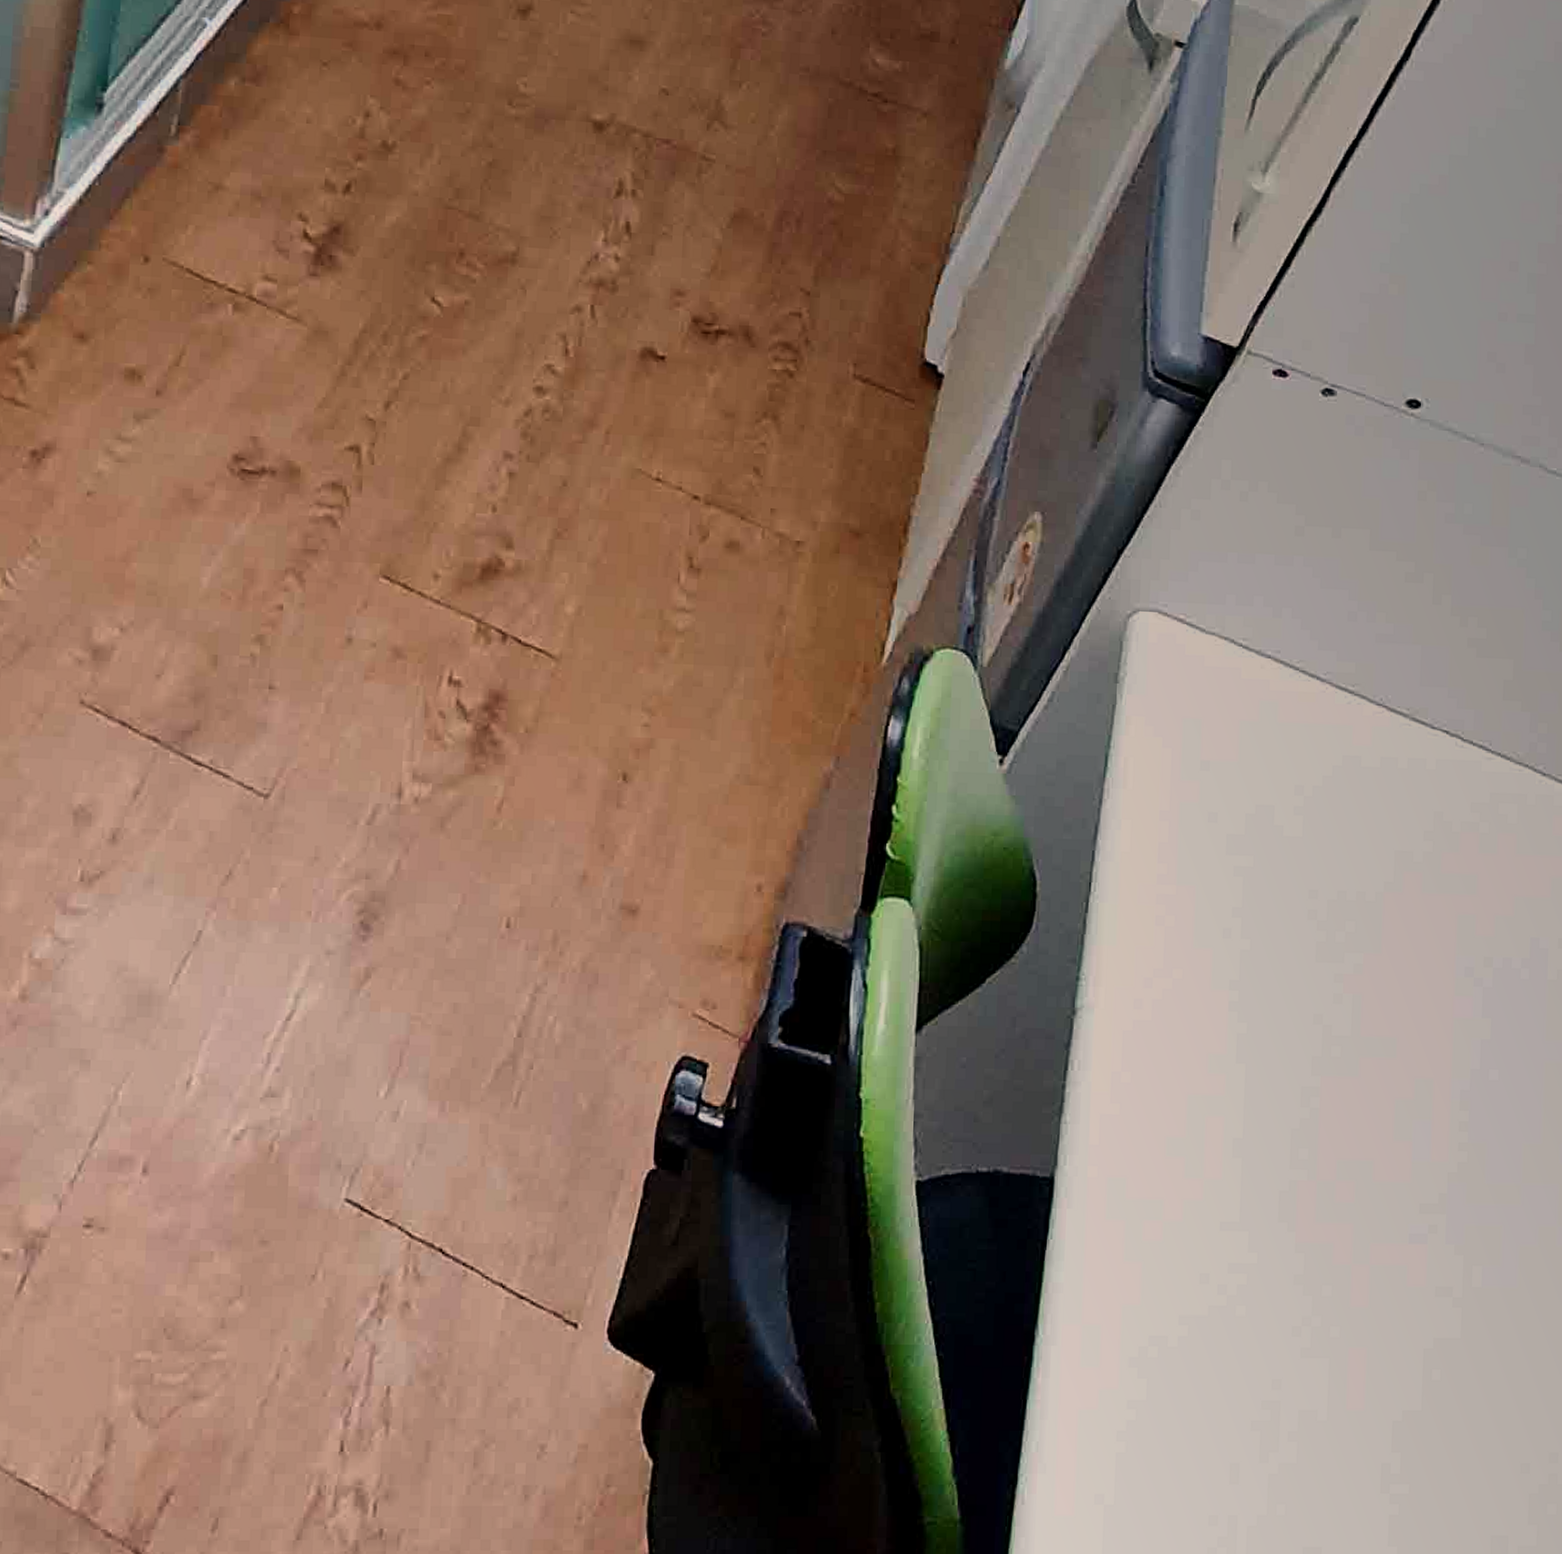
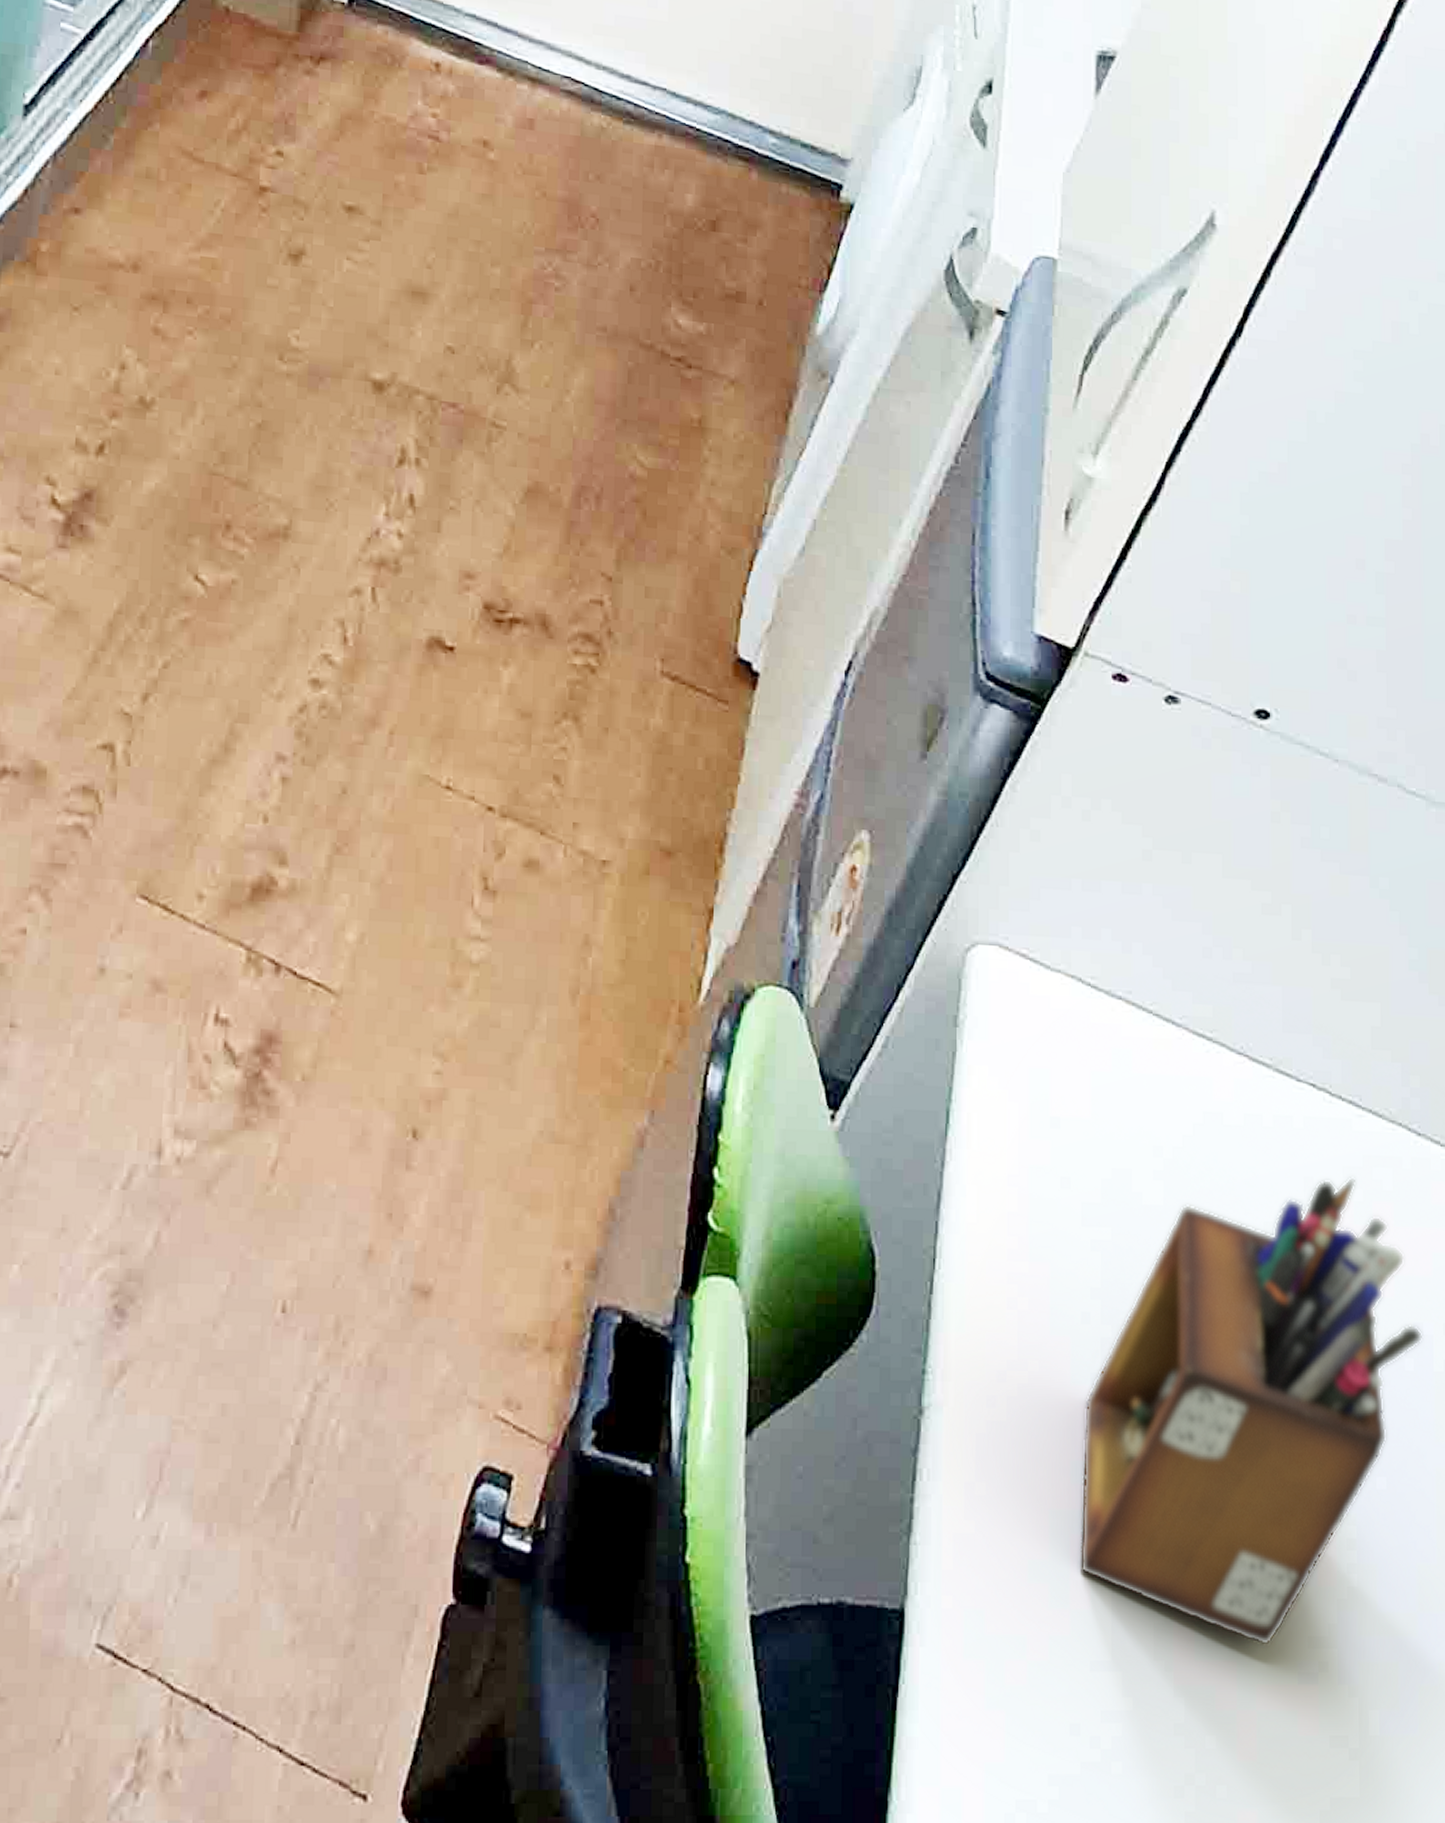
desk organizer: none [1213,812,1539,1212] -> present [1079,1177,1423,1647]

